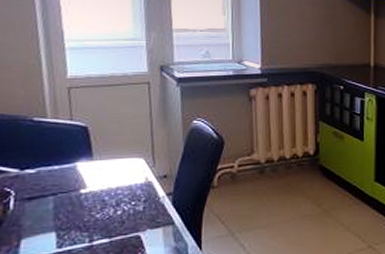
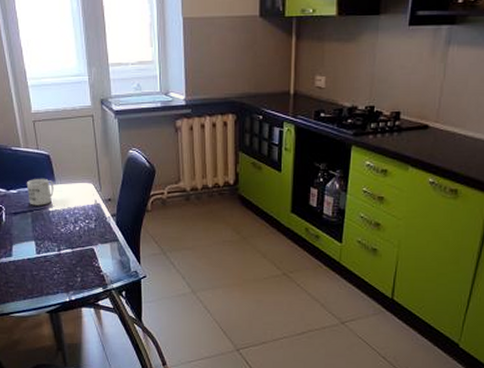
mug: none [50,155,90,187] -> present [26,179,54,206]

